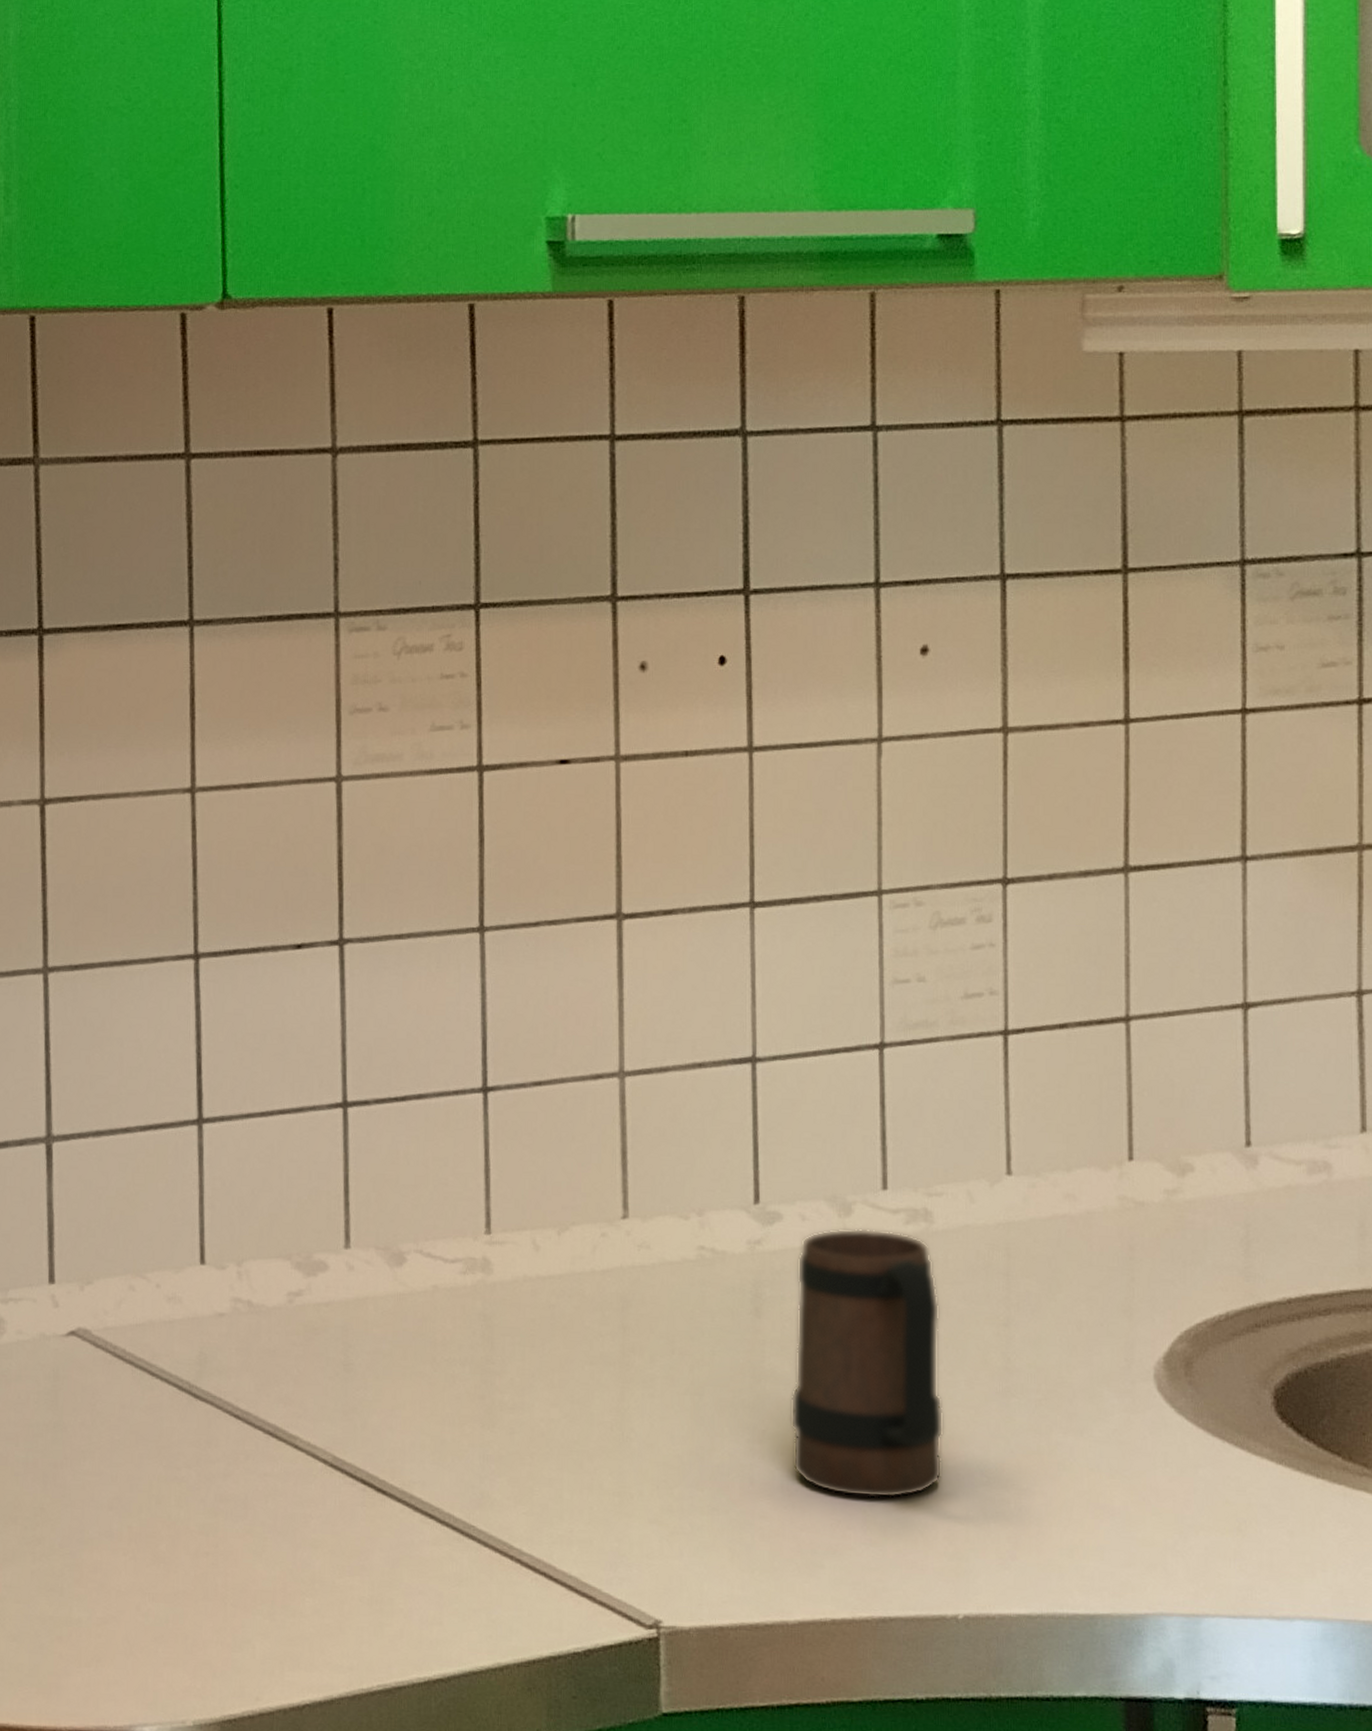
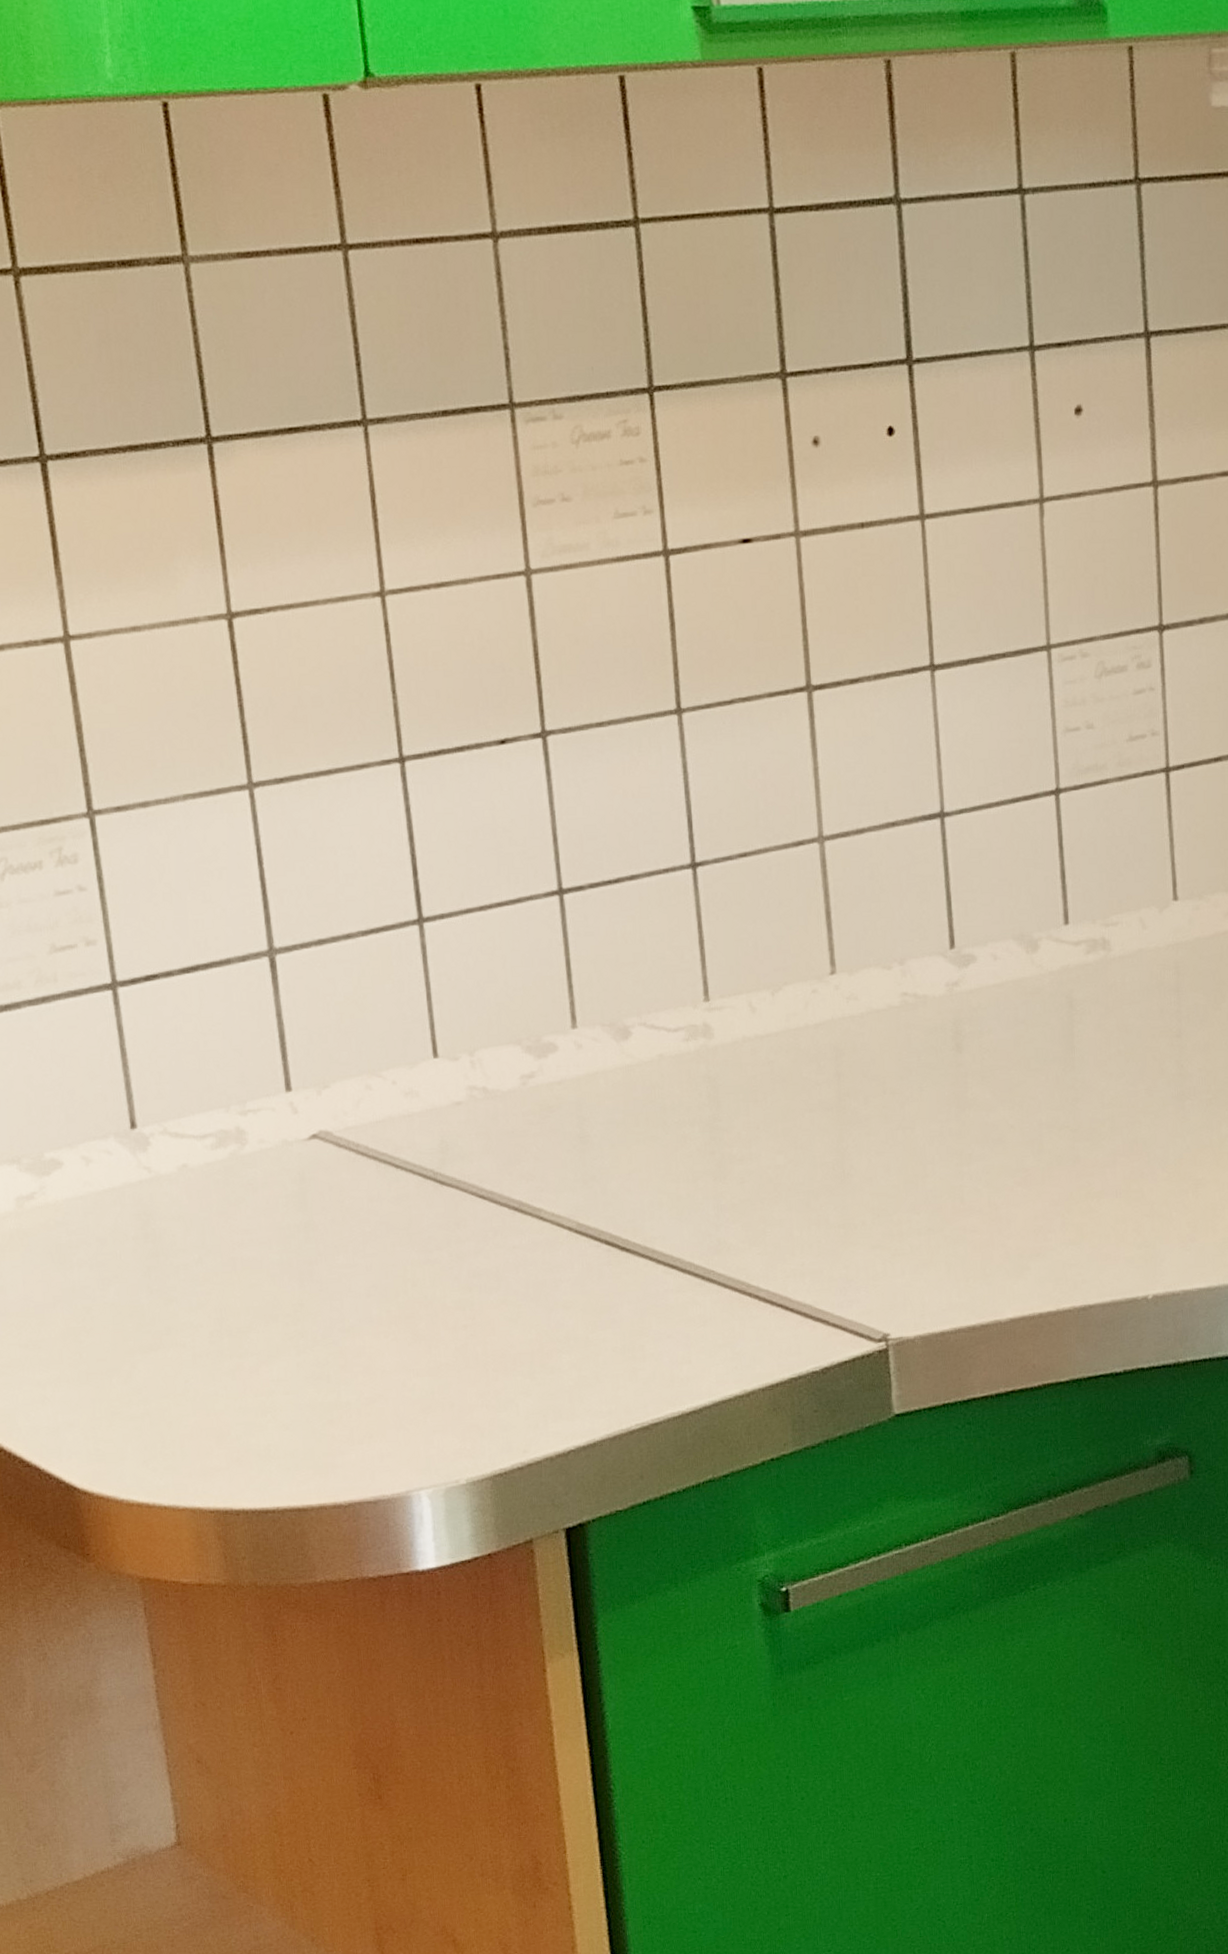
mug: present [790,1228,944,1499] -> none [992,961,1129,1204]

